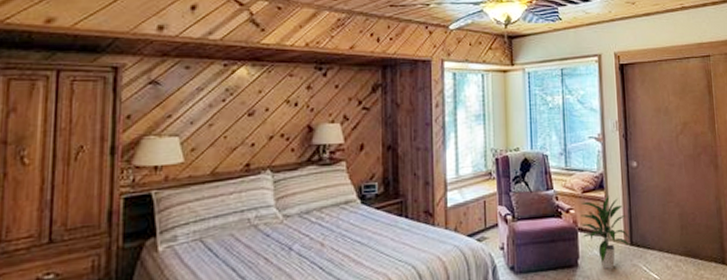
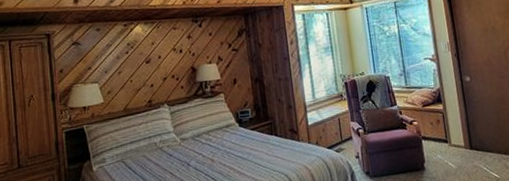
indoor plant: present [580,195,630,270] -> none [422,107,470,171]

